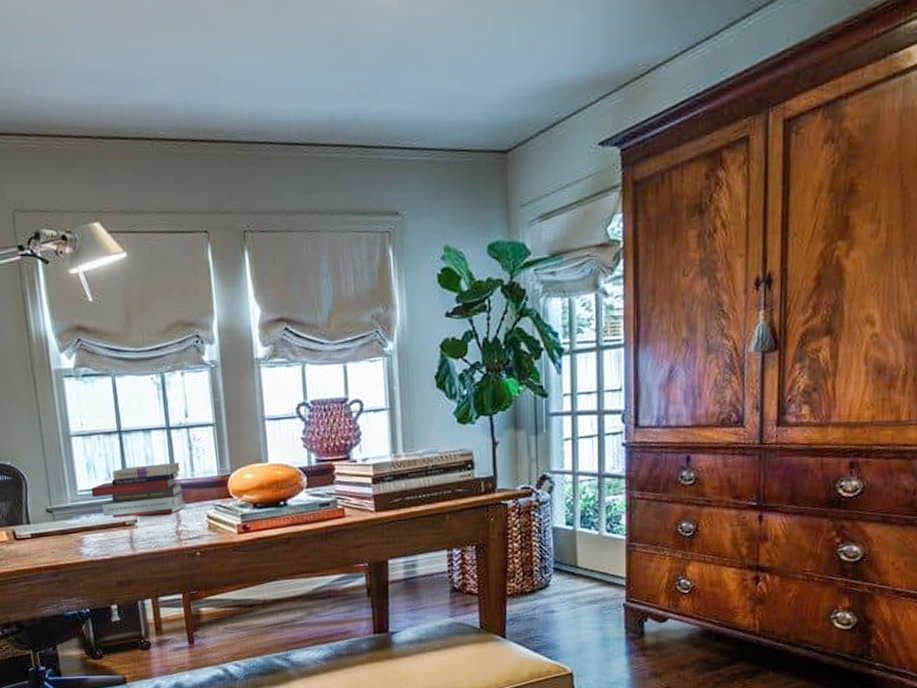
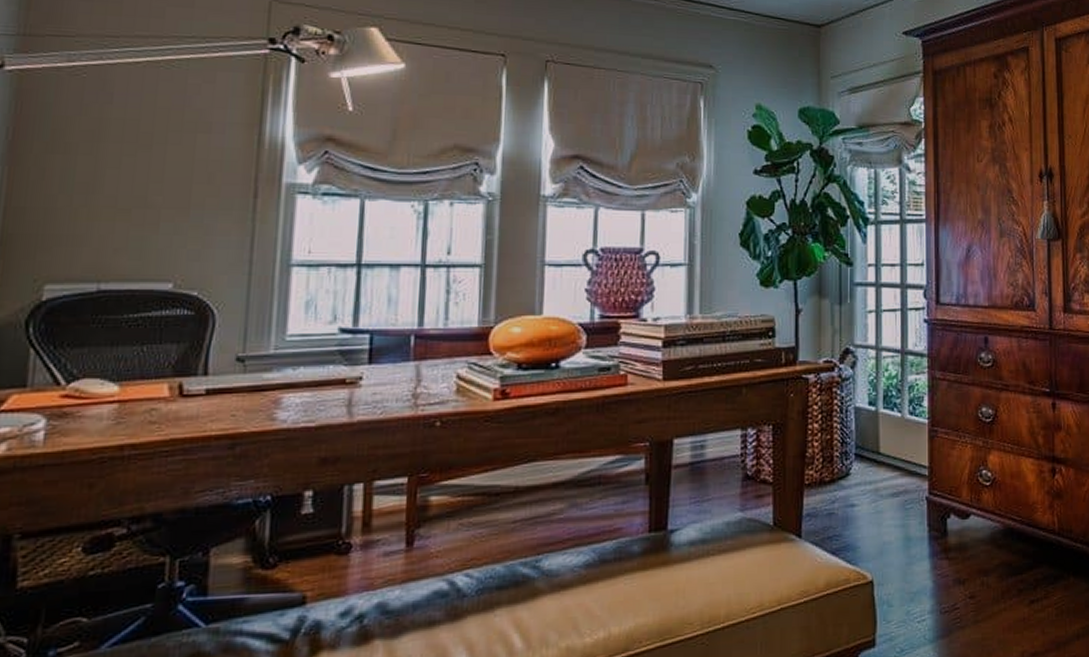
books: present [91,463,186,518] -> none [305,308,432,372]

